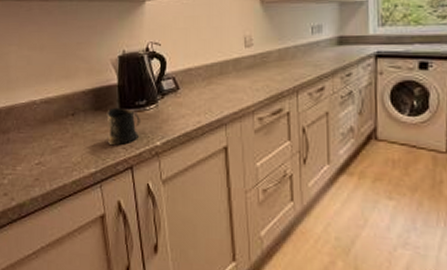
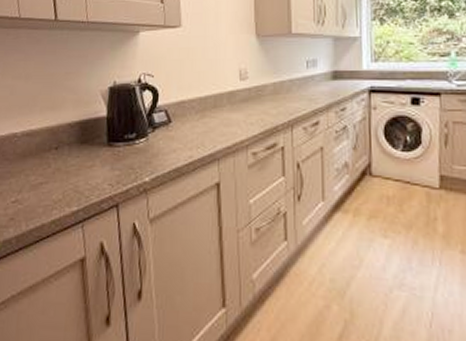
mug: present [106,107,140,145] -> none [92,141,129,181]

